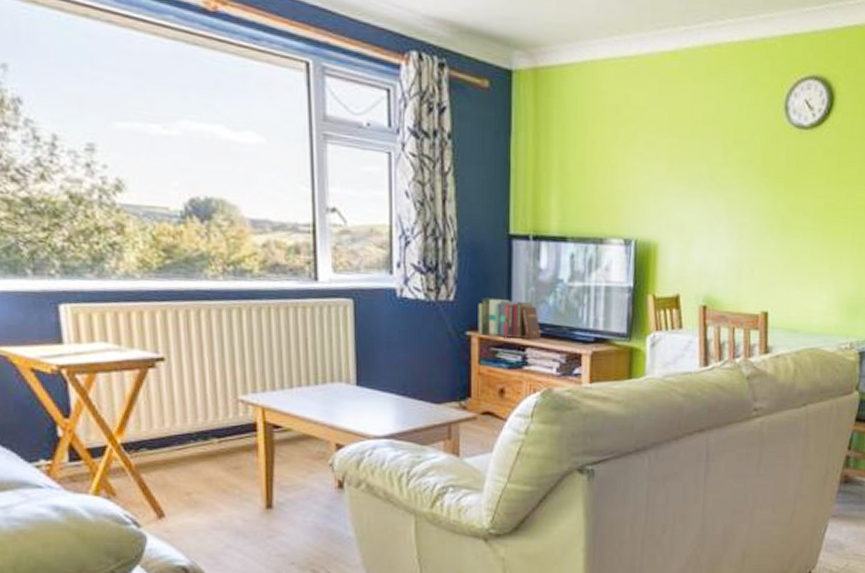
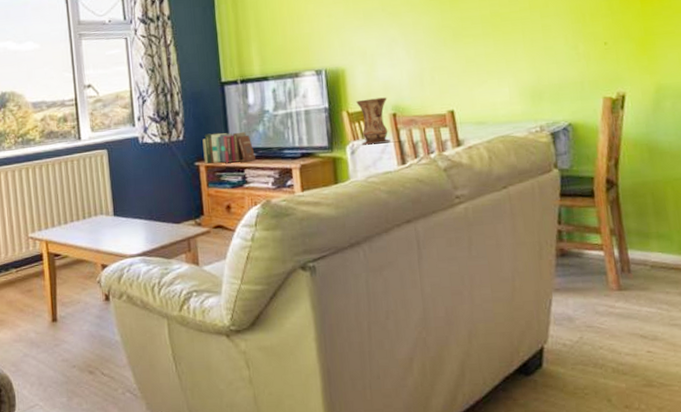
vase: none [664,283,700,339] -> present [356,97,391,145]

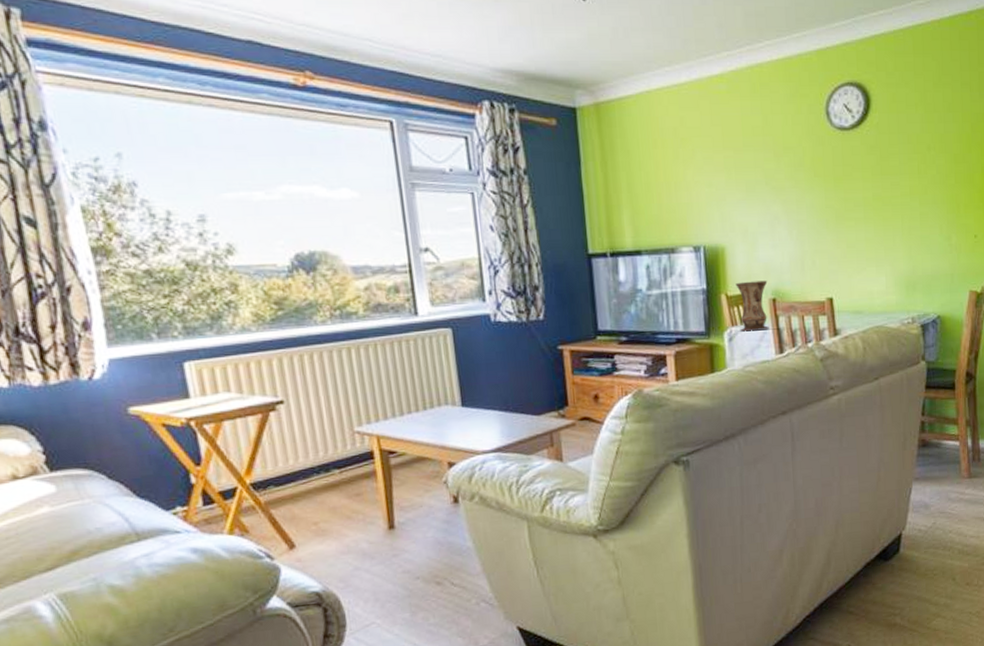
books: present [202,131,256,164] -> none [566,312,627,349]

